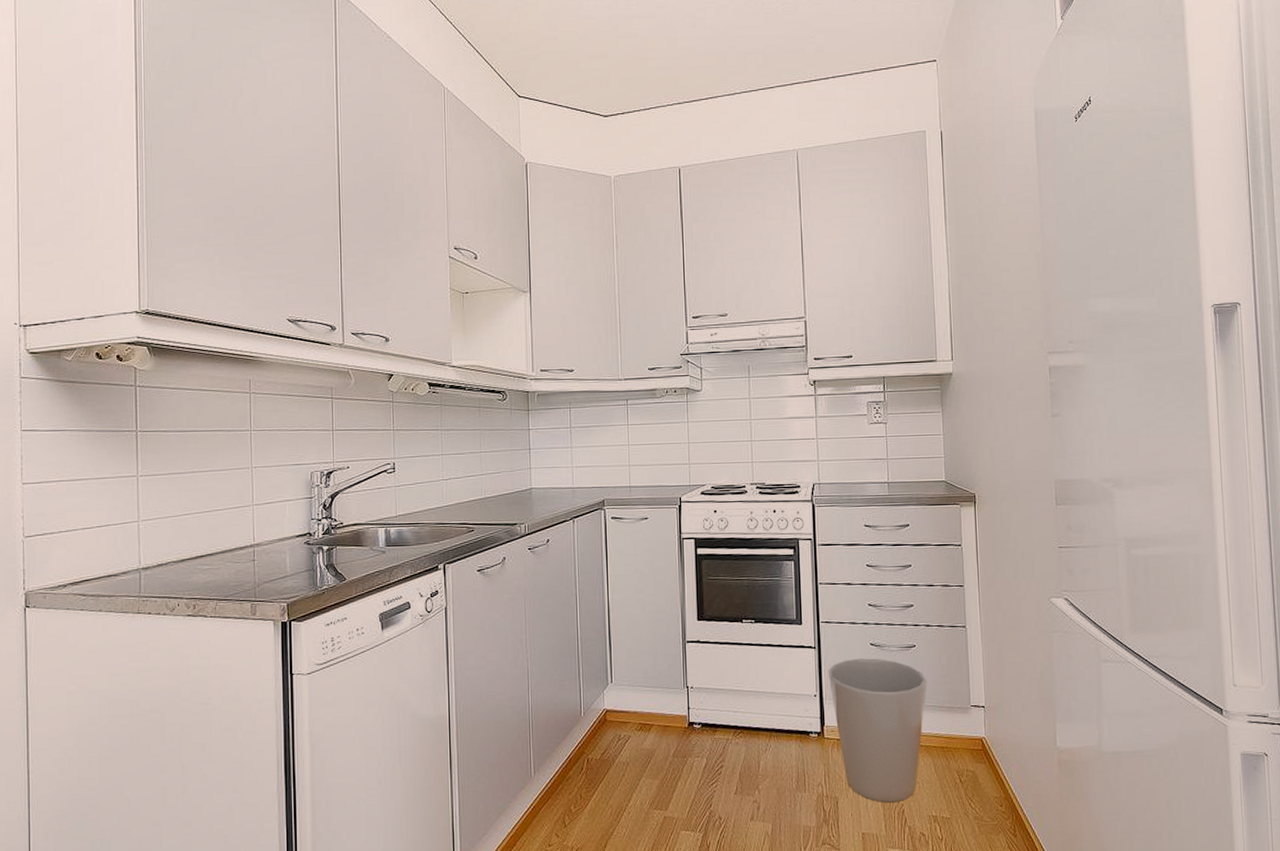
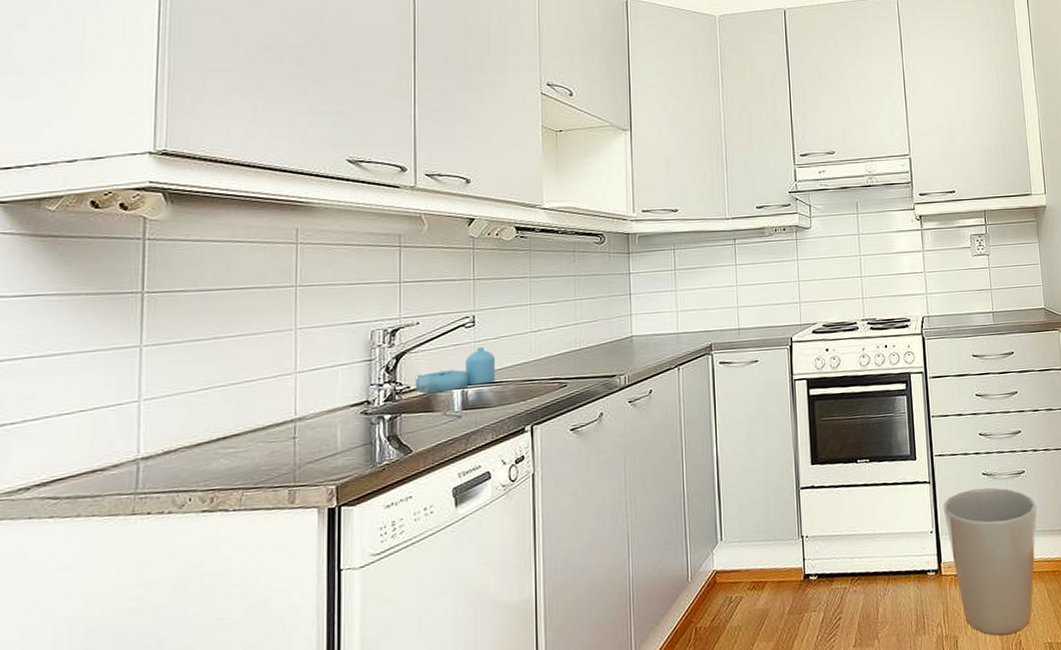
soap dispenser: none [347,491,413,530] -> present [415,346,496,394]

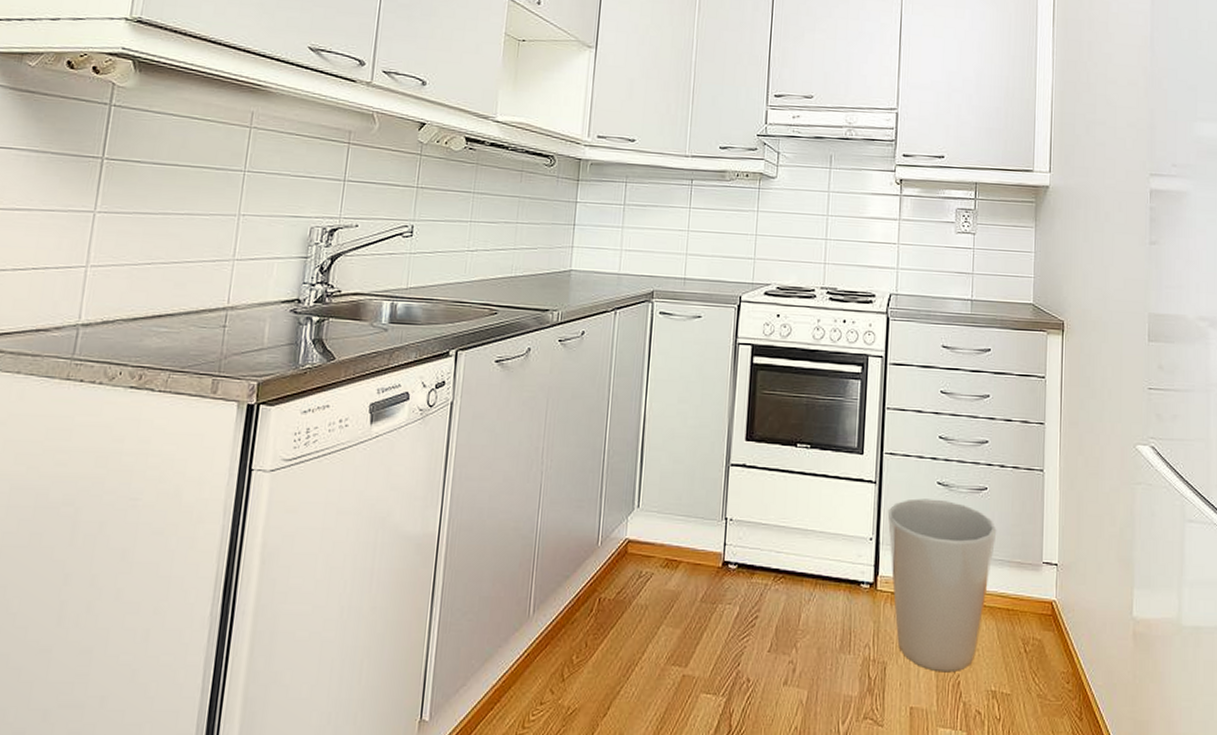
soap dispenser: present [415,346,496,394] -> none [345,259,429,302]

